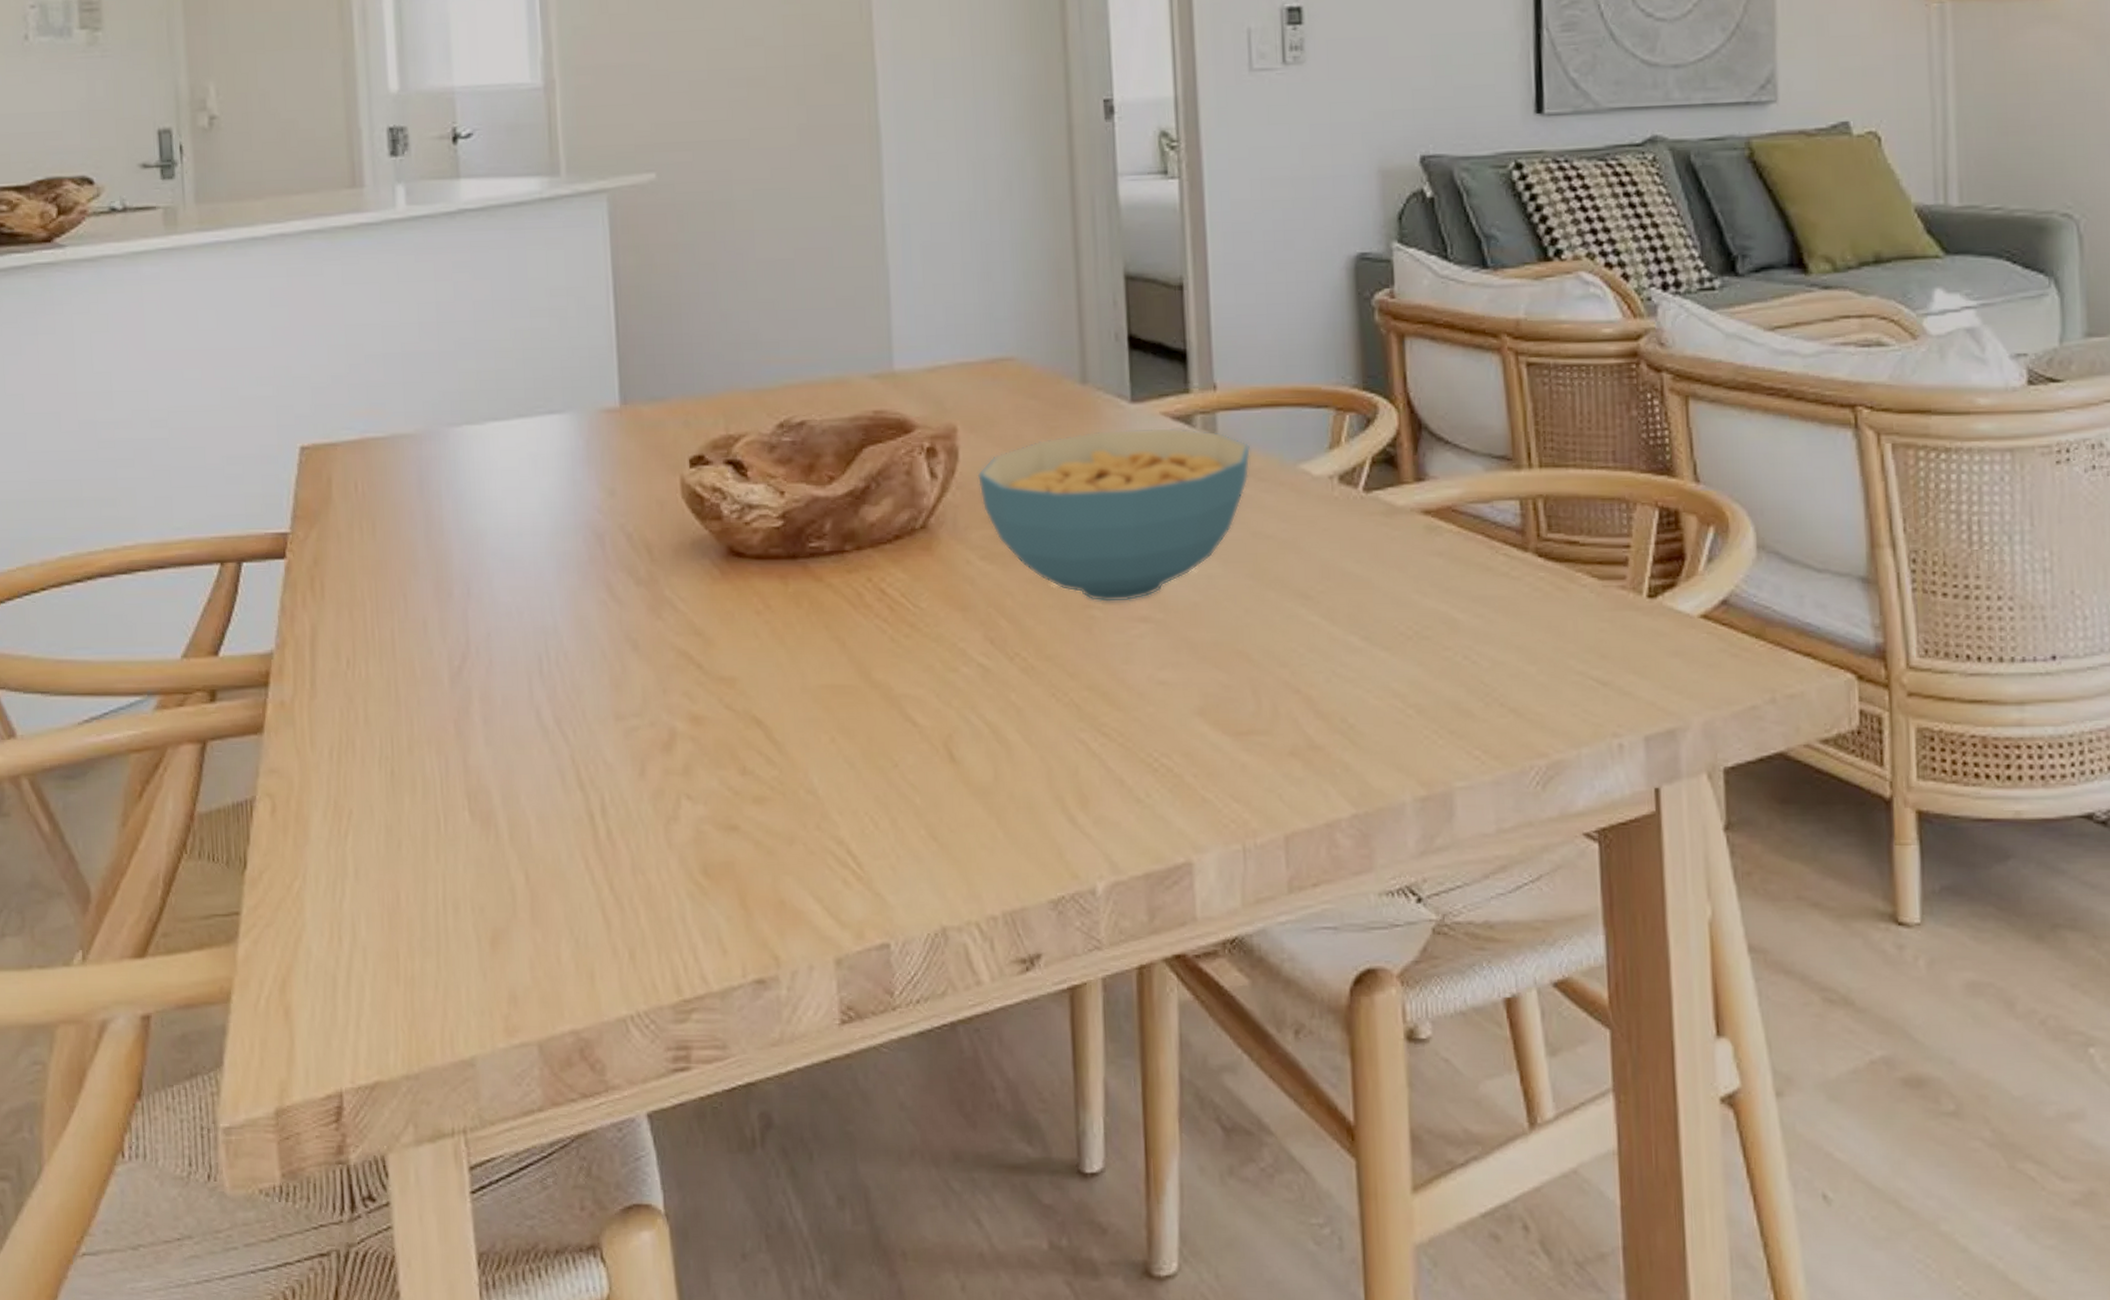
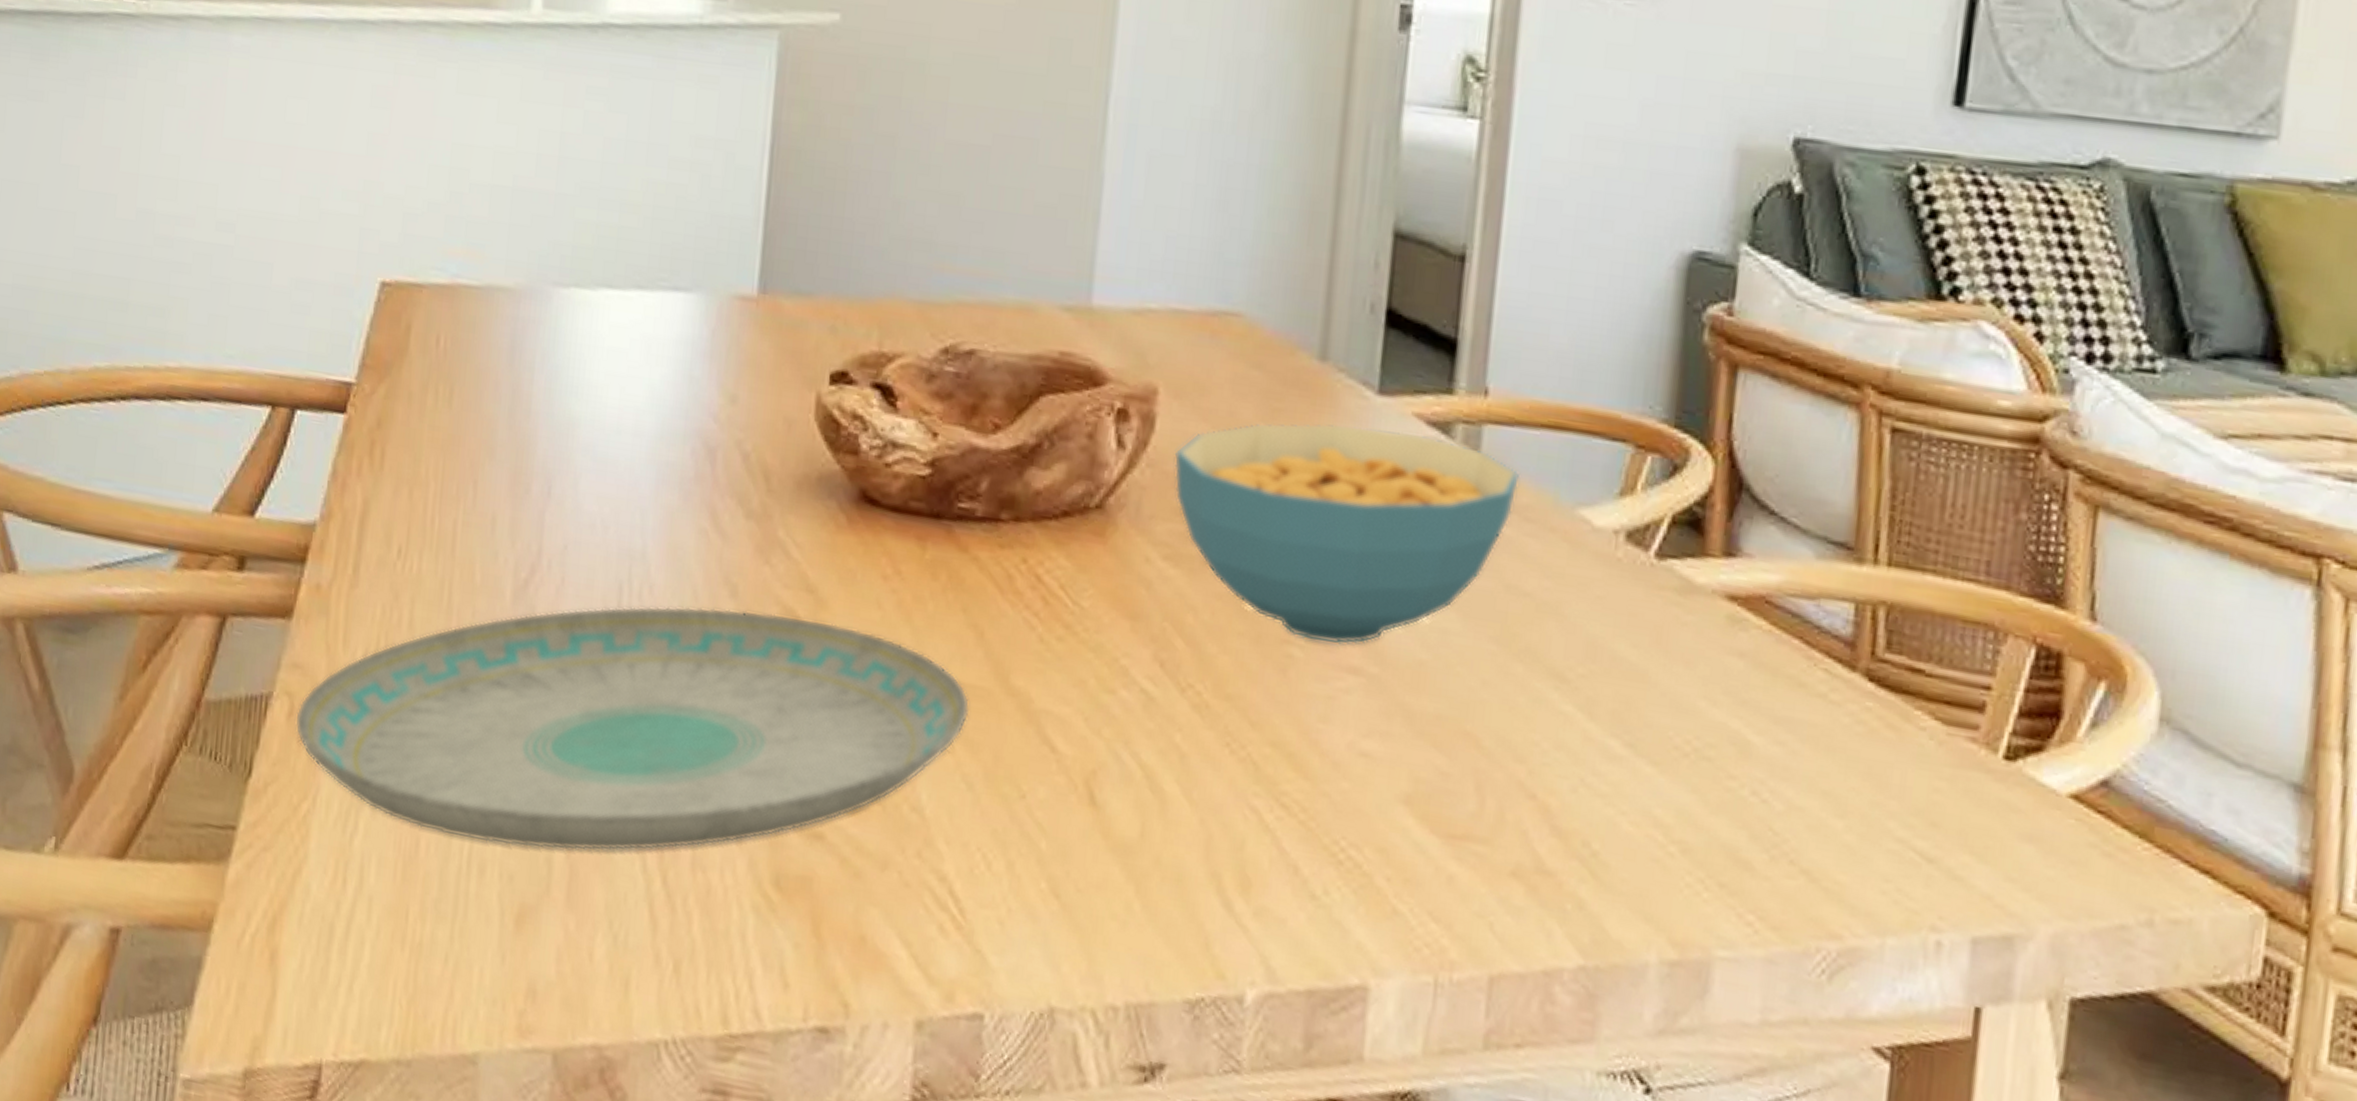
plate: none [278,656,843,885] -> present [295,606,970,852]

